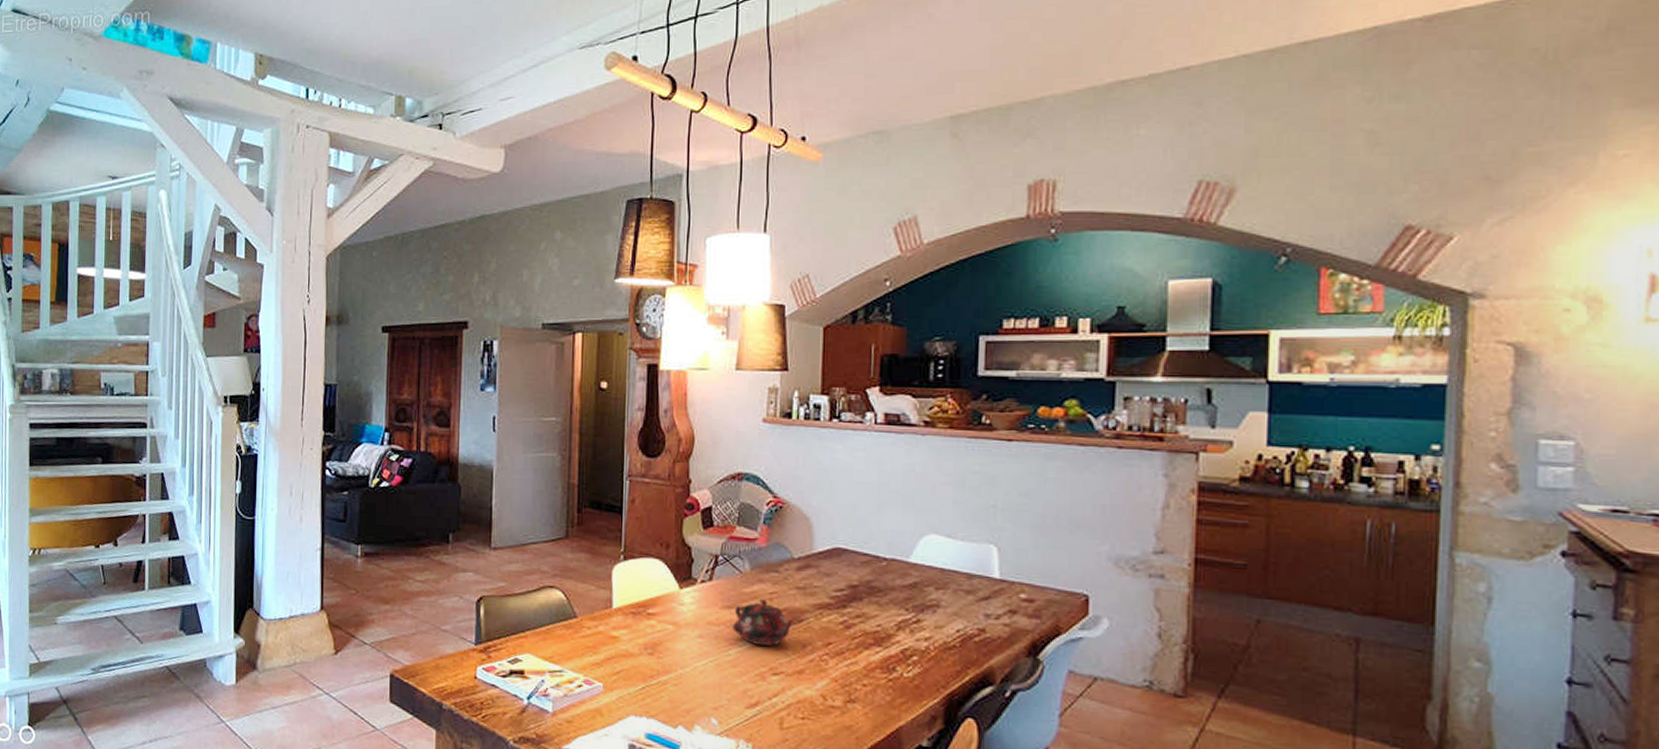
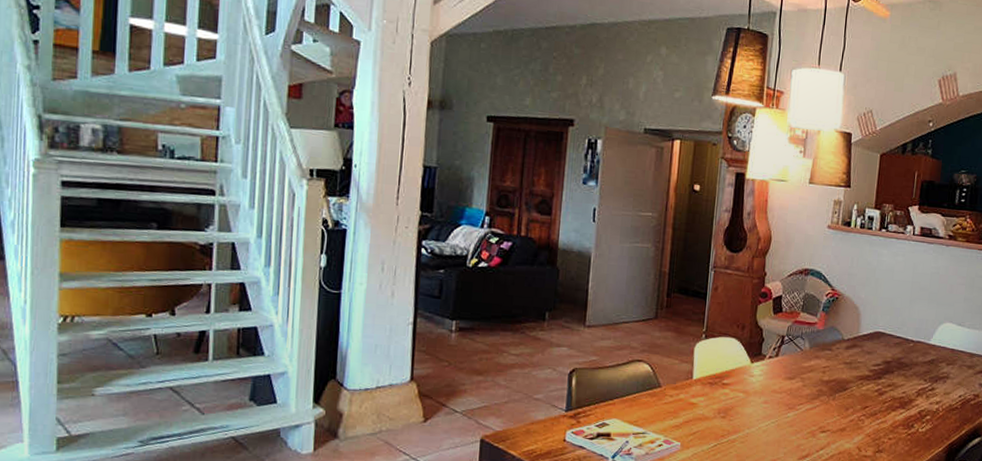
teapot: present [732,599,795,646] -> none [792,372,841,409]

